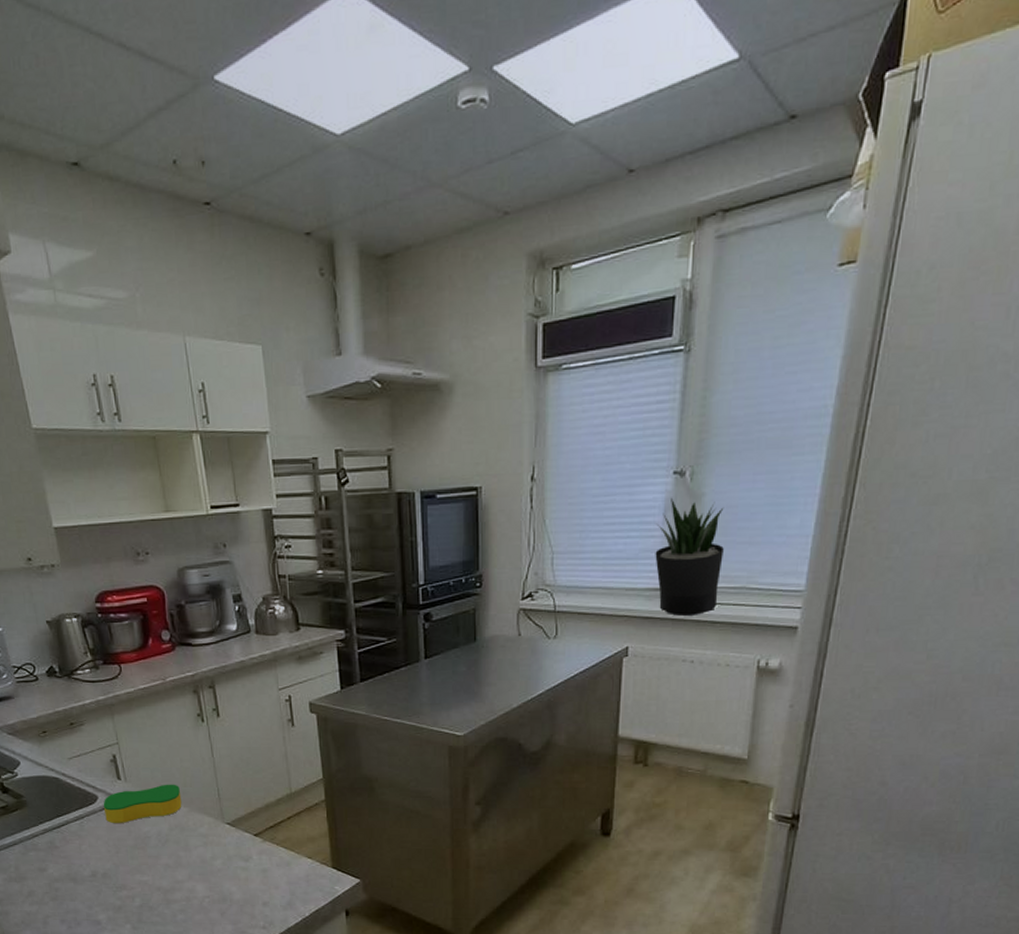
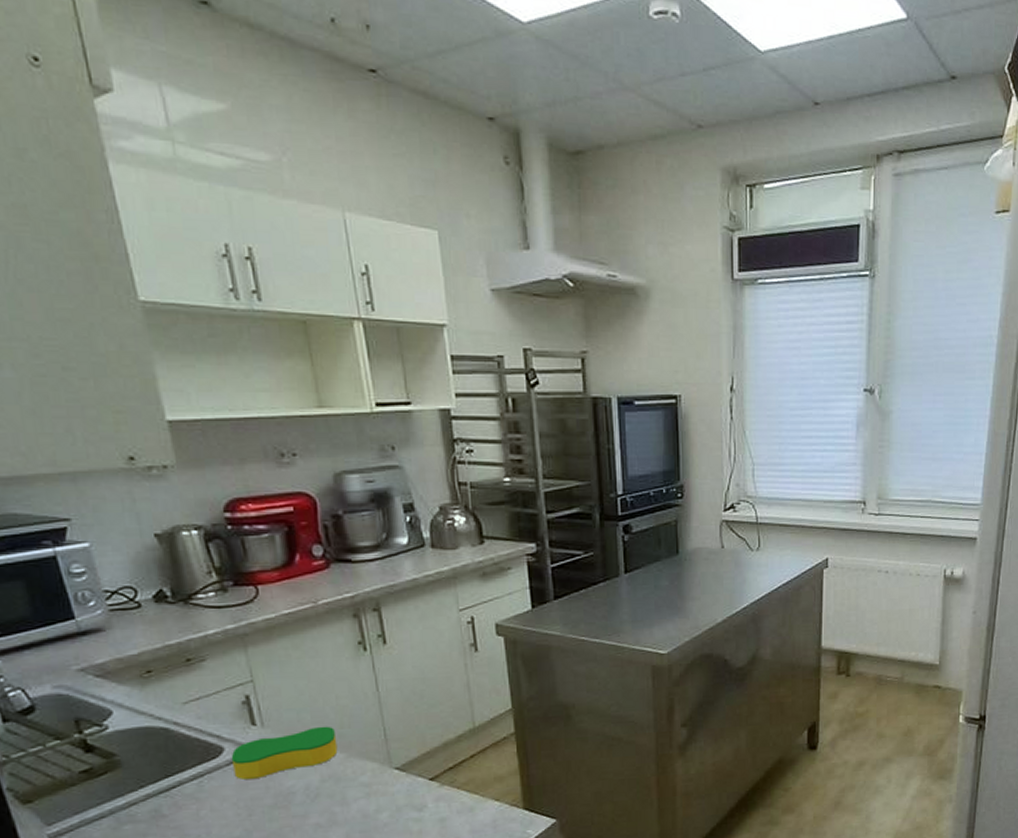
planter: present [655,497,724,616] -> none [850,413,911,527]

